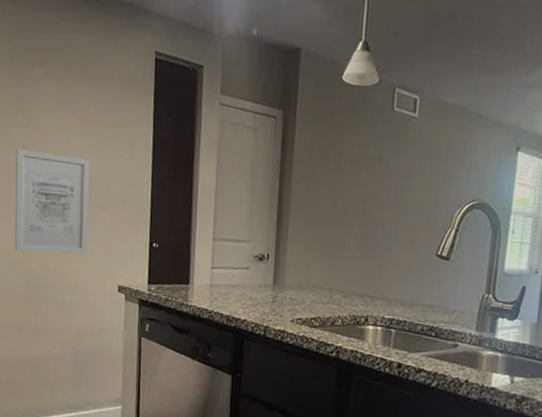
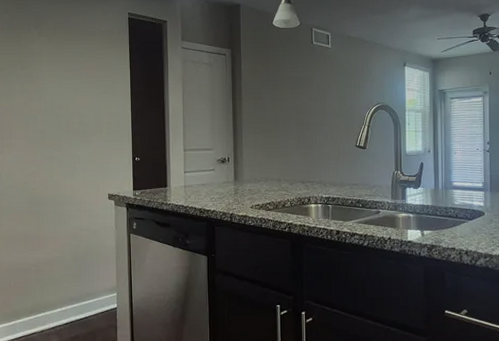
wall art: present [14,148,90,255] -> none [16,93,81,175]

